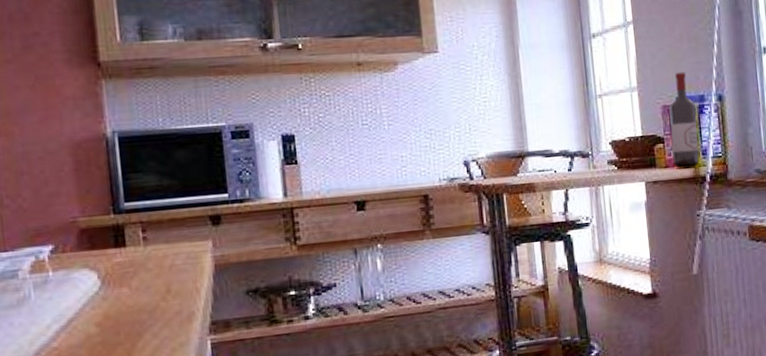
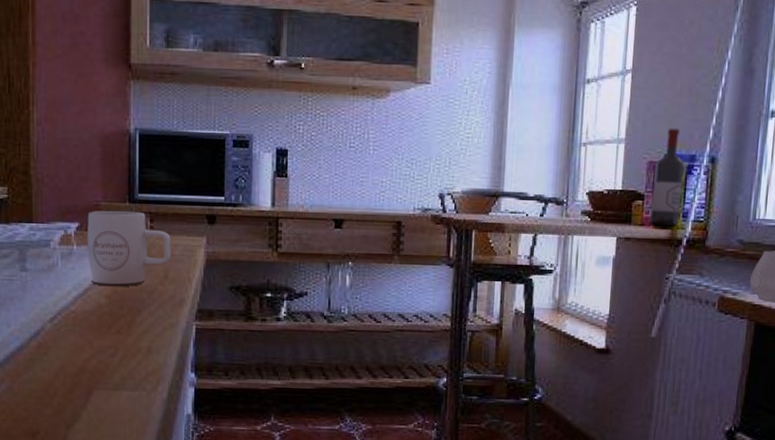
mug: none [63,222,173,314] -> present [87,210,172,287]

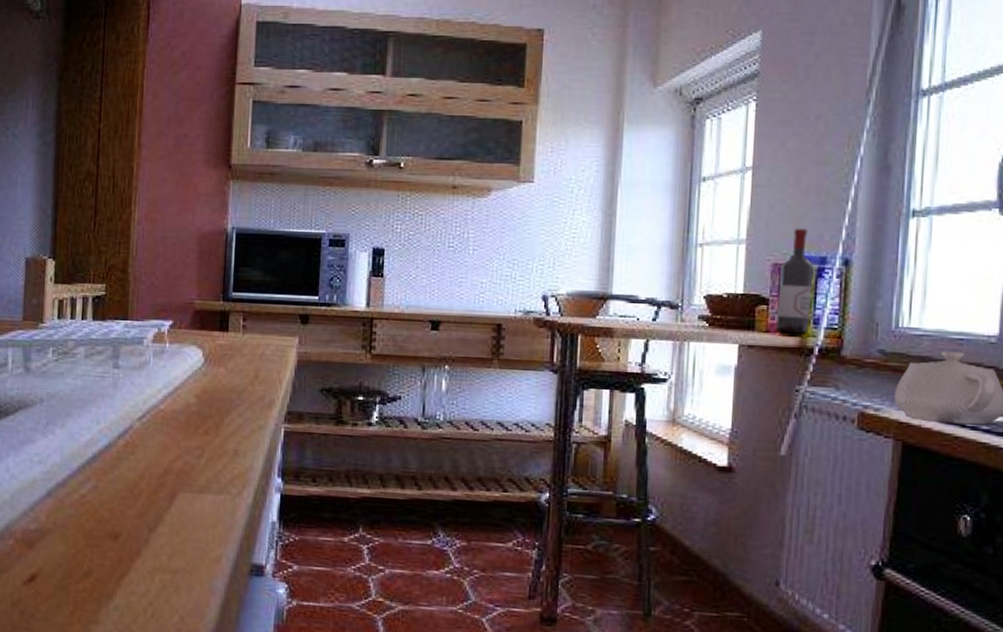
mug: present [87,210,172,287] -> none [179,308,264,387]

